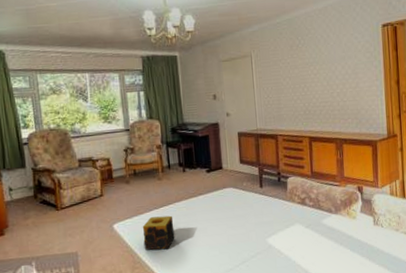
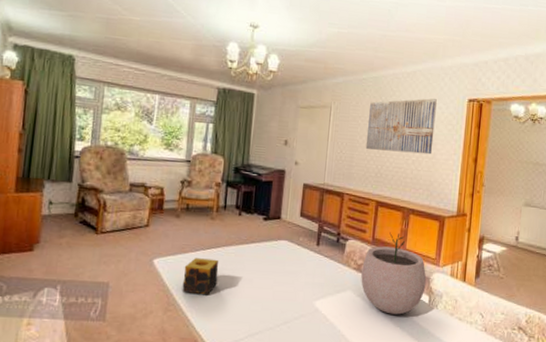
wall art: none [288,30,355,89] -> present [365,98,437,155]
plant pot: none [306,163,369,239] -> present [361,232,427,315]

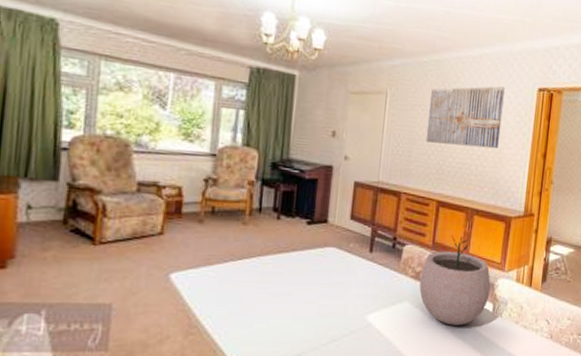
candle: present [182,258,219,295] -> none [207,271,254,314]

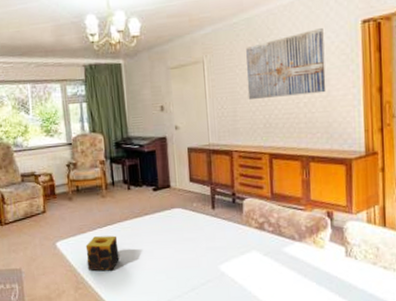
candle: none [207,271,254,314] -> present [85,235,120,271]
plant pot: present [419,235,491,326] -> none [264,184,340,270]

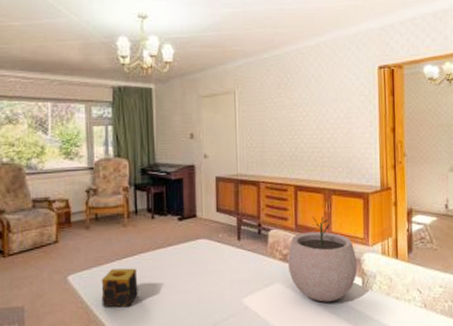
wall art: present [246,28,326,99] -> none [275,70,347,132]
plant pot: none [264,184,340,270] -> present [288,216,358,302]

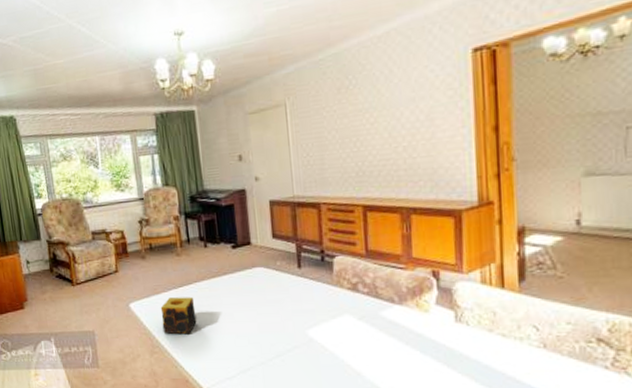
plant pot: present [288,216,358,302] -> none [358,240,448,337]

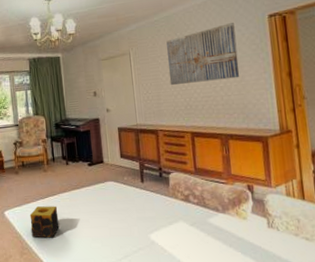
wall art: none [334,60,430,145] -> present [166,23,240,85]

